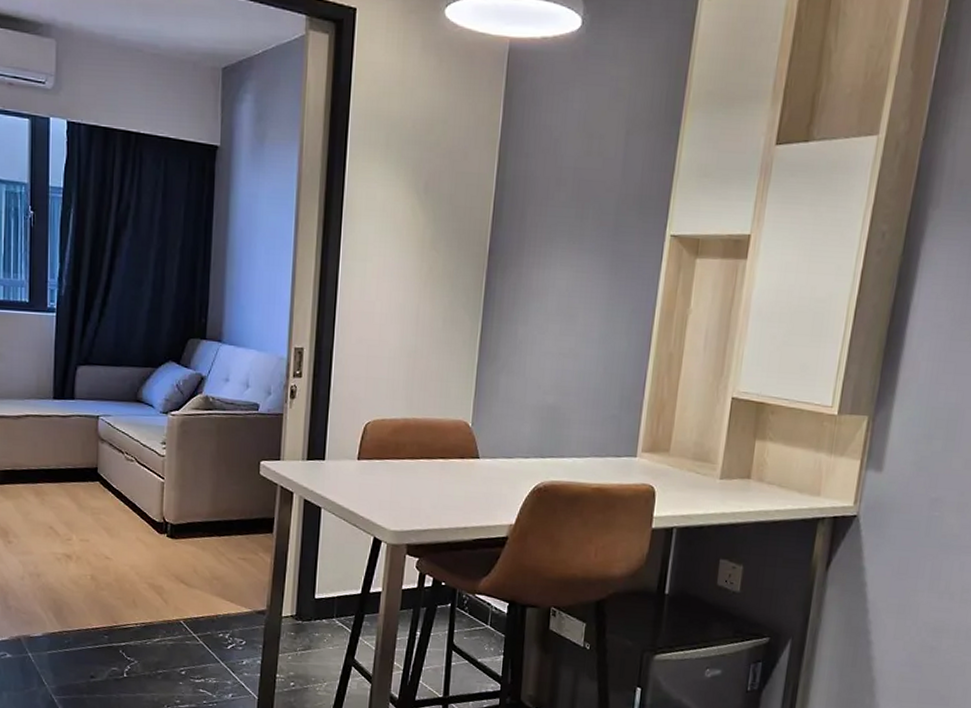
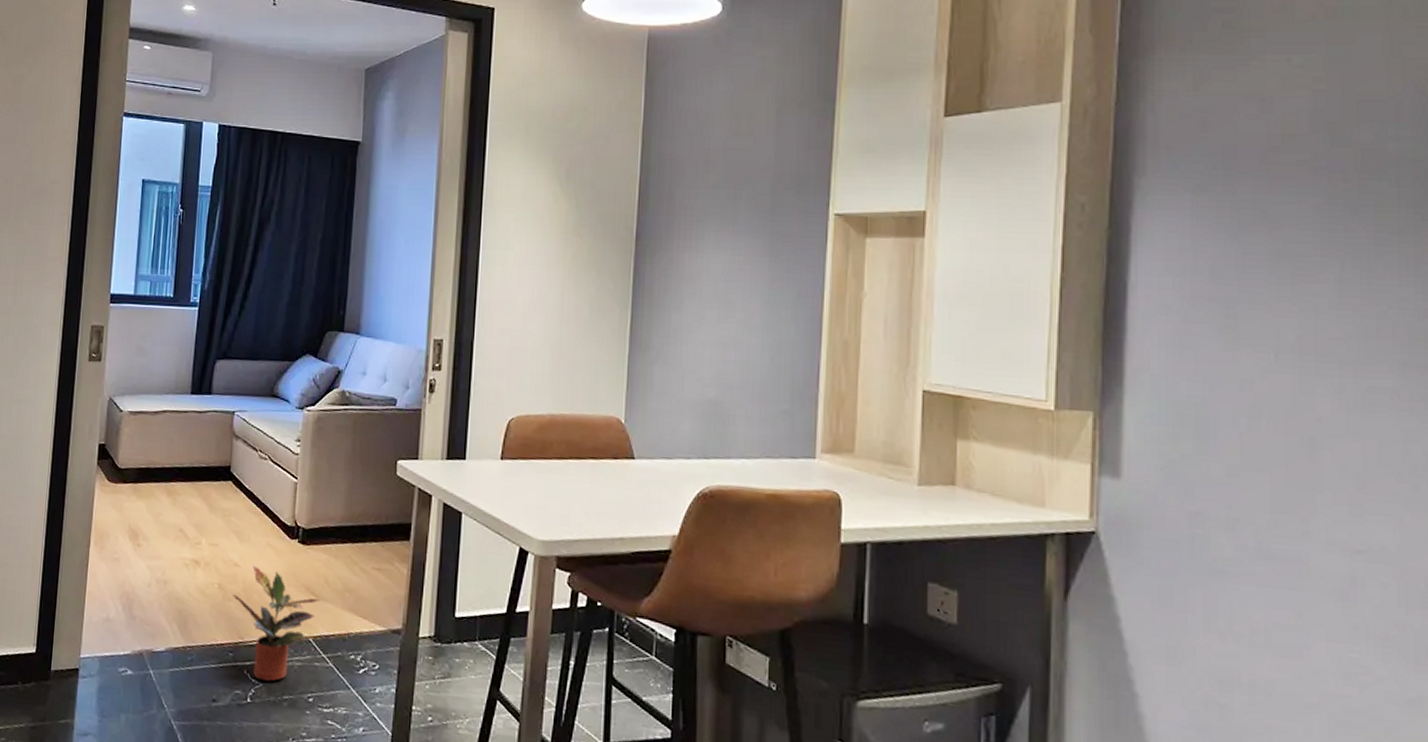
potted plant: none [105,558,189,659] -> present [232,565,320,682]

